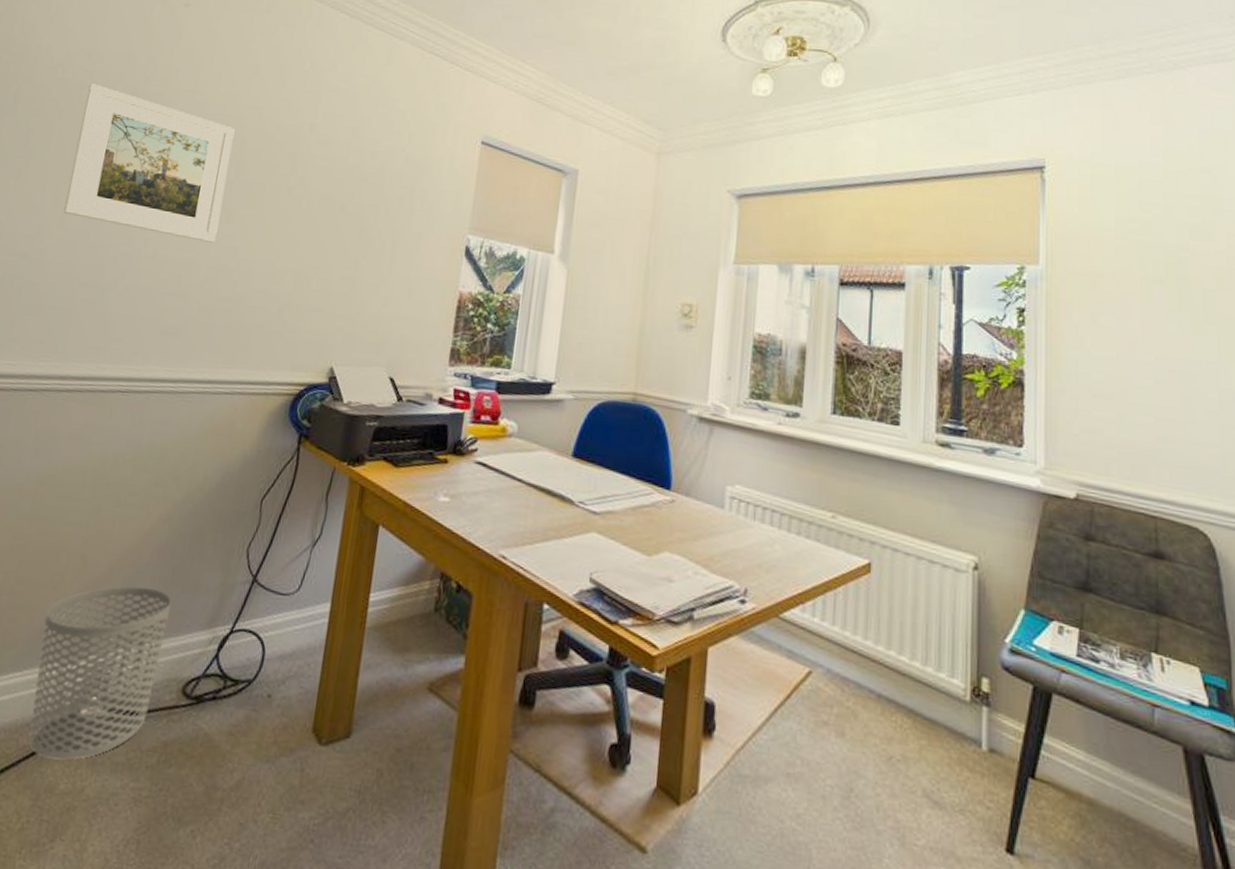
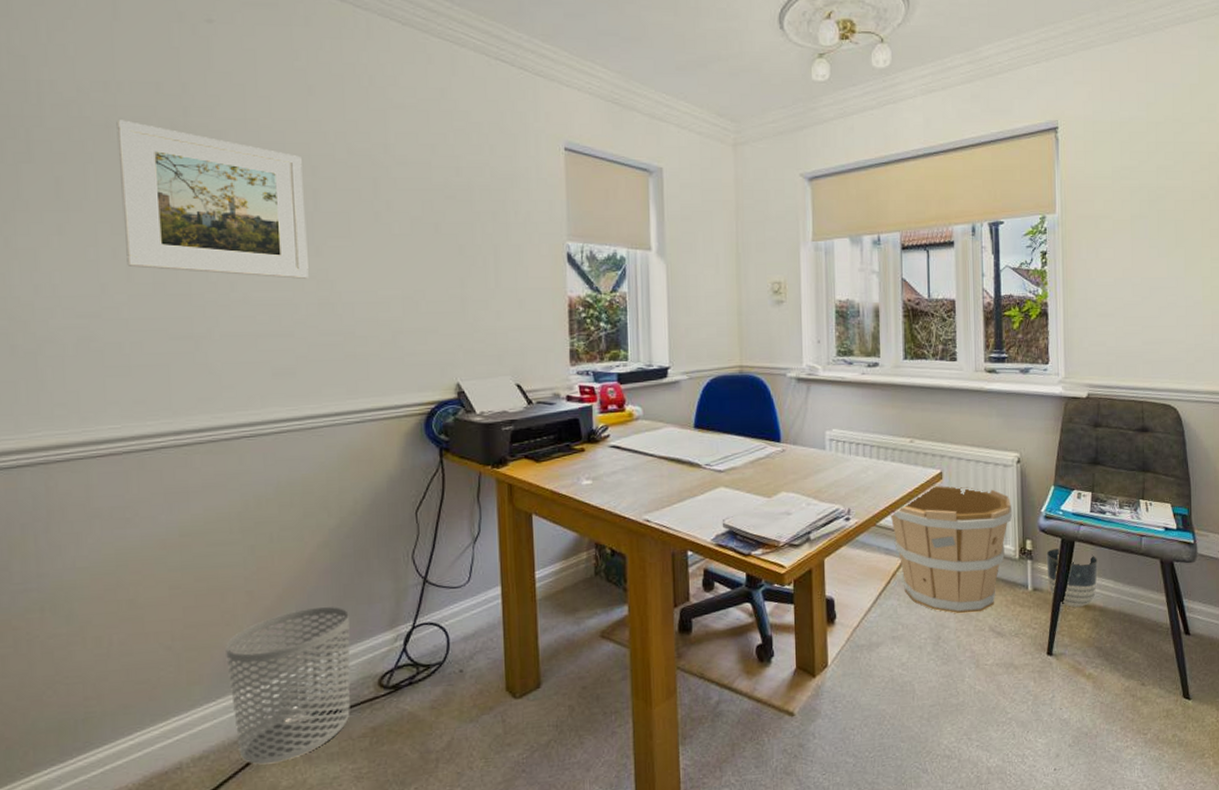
wooden bucket: none [798,578,965,766] -> present [890,485,1013,614]
planter: none [1010,697,1088,792] -> present [1046,549,1099,608]

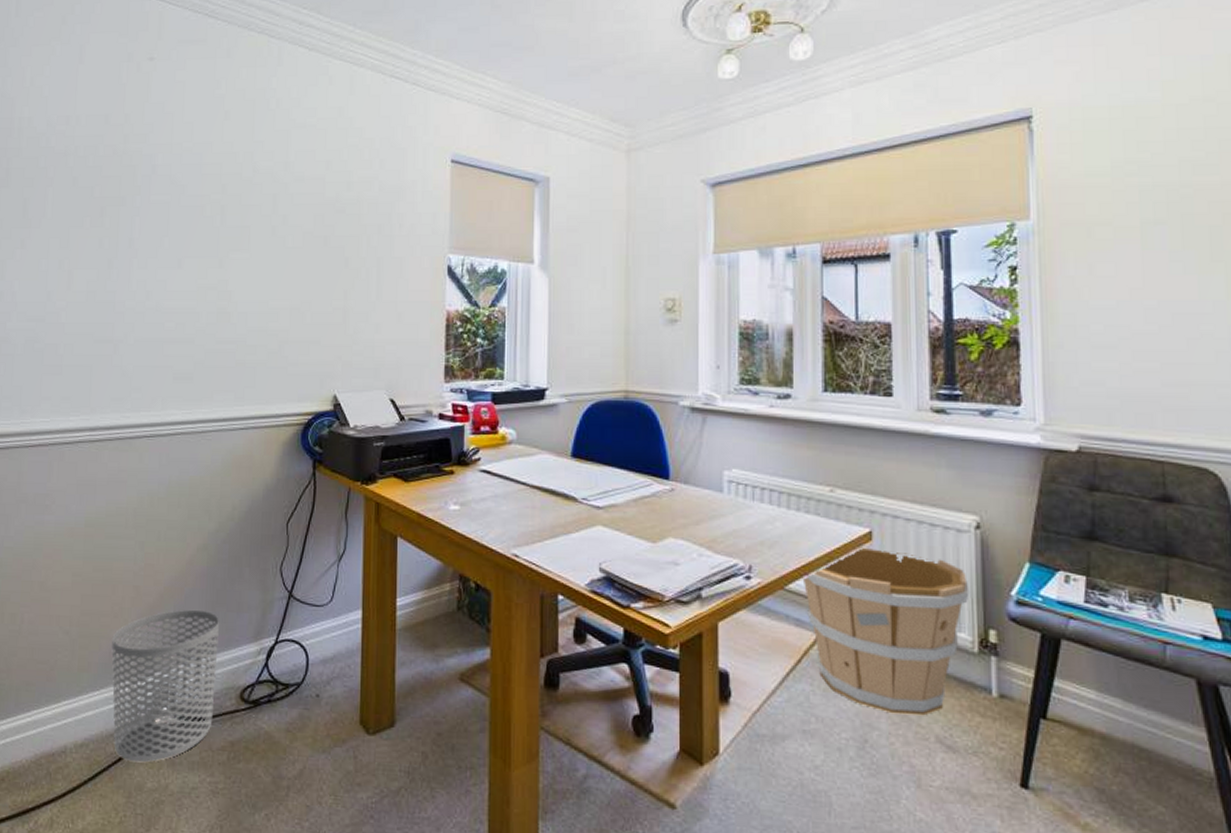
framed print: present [116,120,309,279] -> none [69,148,214,289]
planter: present [1046,549,1099,608] -> none [1018,645,1098,730]

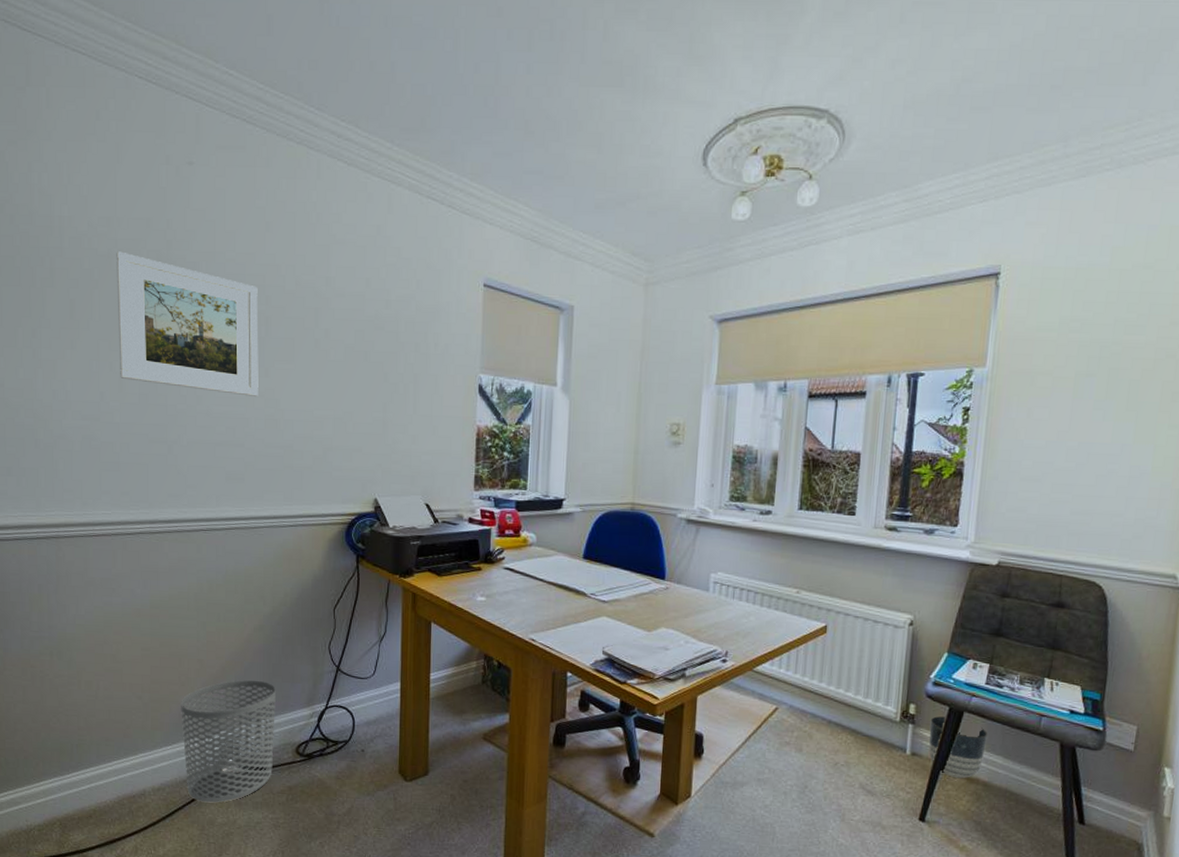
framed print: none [69,148,214,289] -> present [116,251,259,396]
wooden bucket: present [802,546,970,716] -> none [768,638,899,768]
planter: none [1018,645,1098,730] -> present [929,716,989,779]

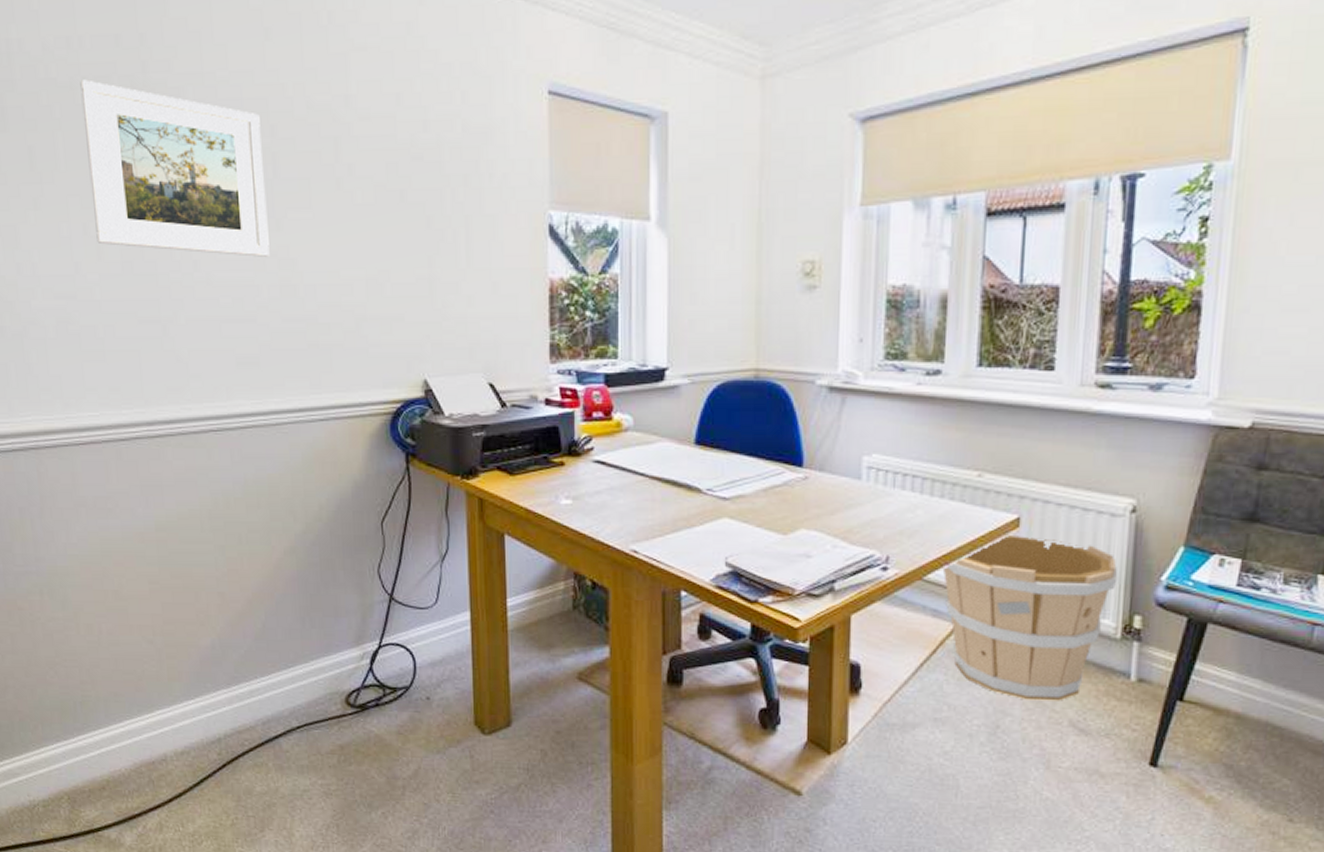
waste bin: present [181,680,276,803] -> none [201,615,319,768]
wooden bucket: none [768,638,899,768] -> present [942,534,1118,701]
planter: present [929,716,989,779] -> none [1160,630,1242,710]

